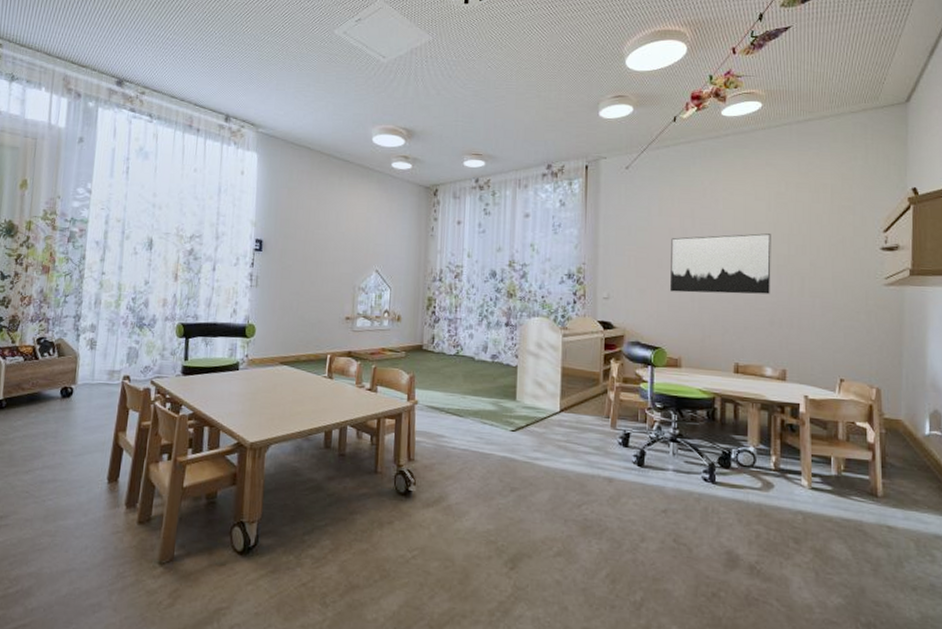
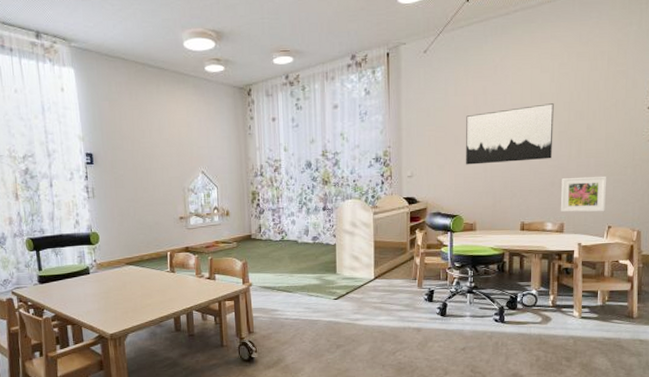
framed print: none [781,318,837,362] -> present [560,175,607,212]

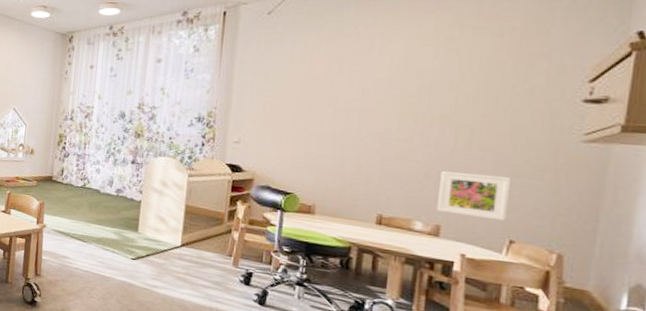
wall art: present [466,103,554,165] -> none [309,81,436,146]

